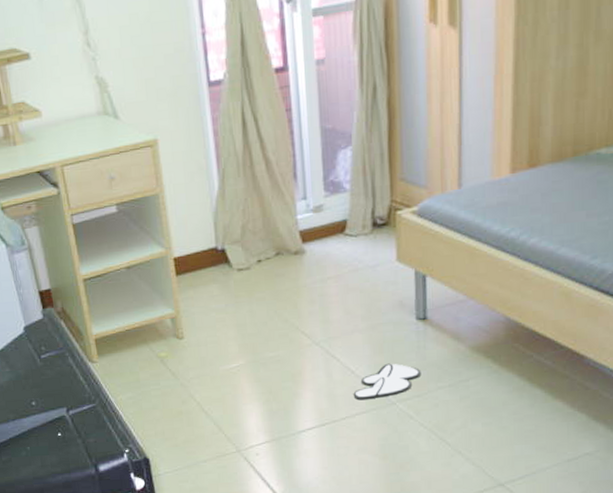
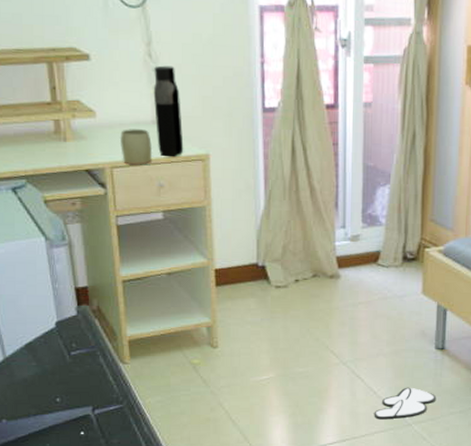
mug: none [66,122,100,161] -> present [119,129,152,165]
water bottle: none [94,52,131,148] -> present [153,65,184,157]

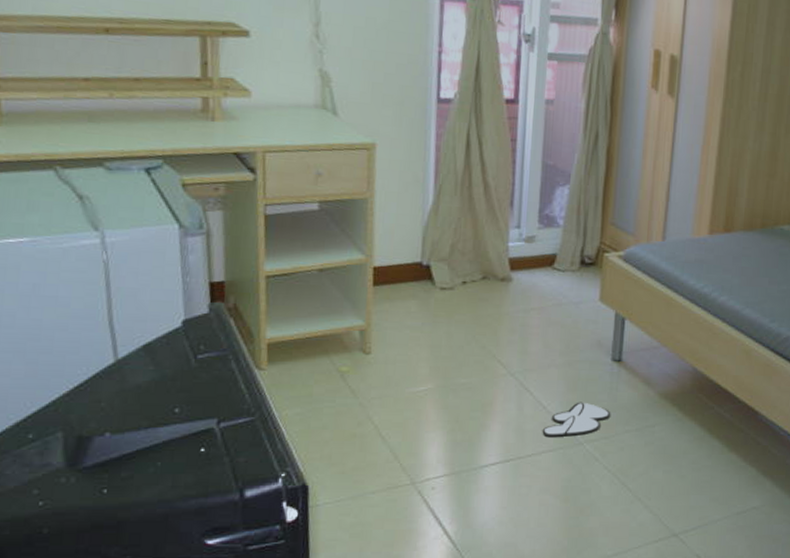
mug: present [119,129,152,165] -> none [275,111,312,151]
water bottle: present [153,65,184,157] -> none [317,47,348,145]

